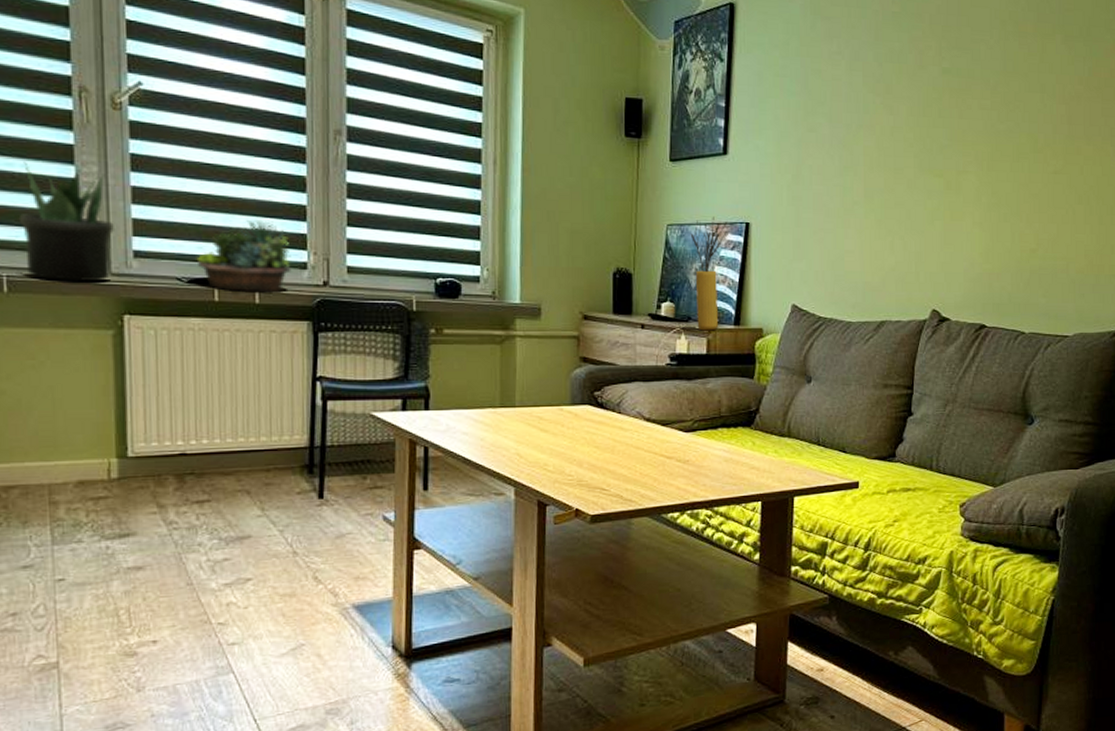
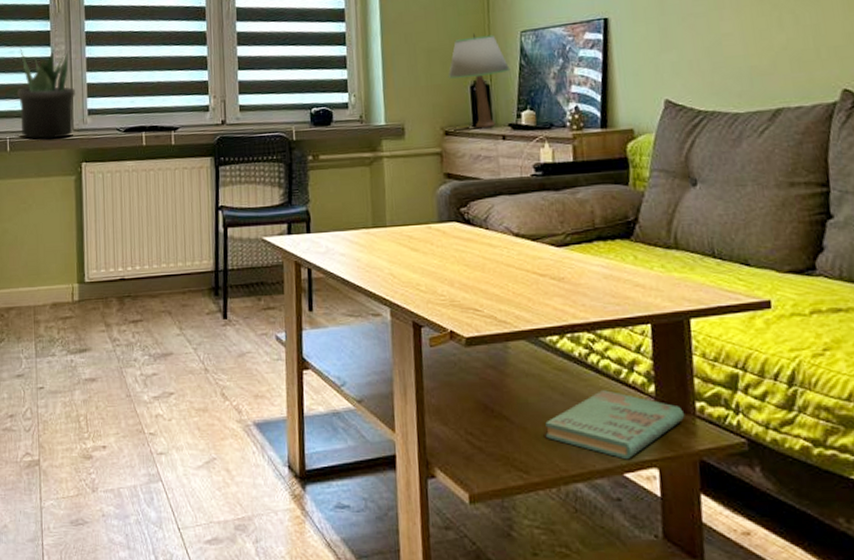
succulent planter: present [196,219,291,293] -> none [130,72,197,136]
table lamp: none [590,219,654,316] -> present [448,32,511,129]
book: none [660,559,782,618] -> present [545,390,685,460]
vase: present [690,216,728,331] -> none [545,16,585,138]

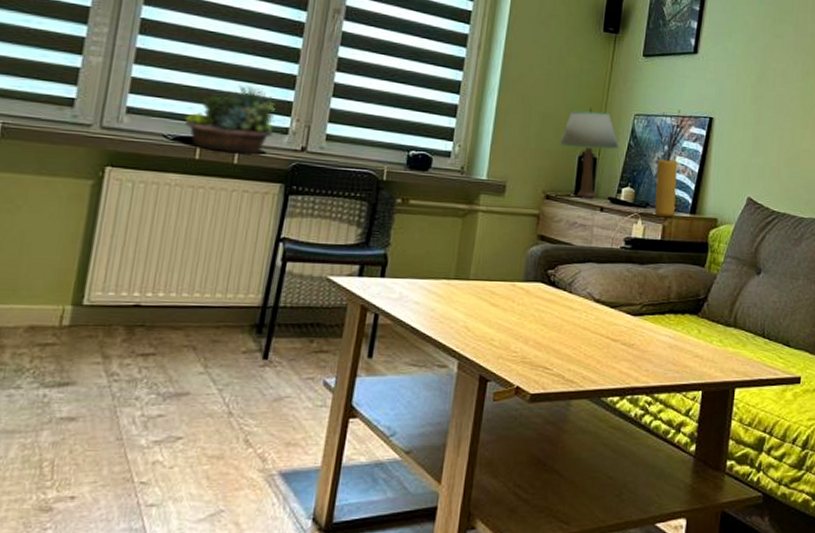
planter: present [16,49,76,140] -> none [23,19,114,135]
succulent planter: none [130,72,197,136] -> present [184,85,275,155]
vase: none [545,16,585,138] -> present [654,109,693,218]
book: present [545,390,685,460] -> none [590,448,717,511]

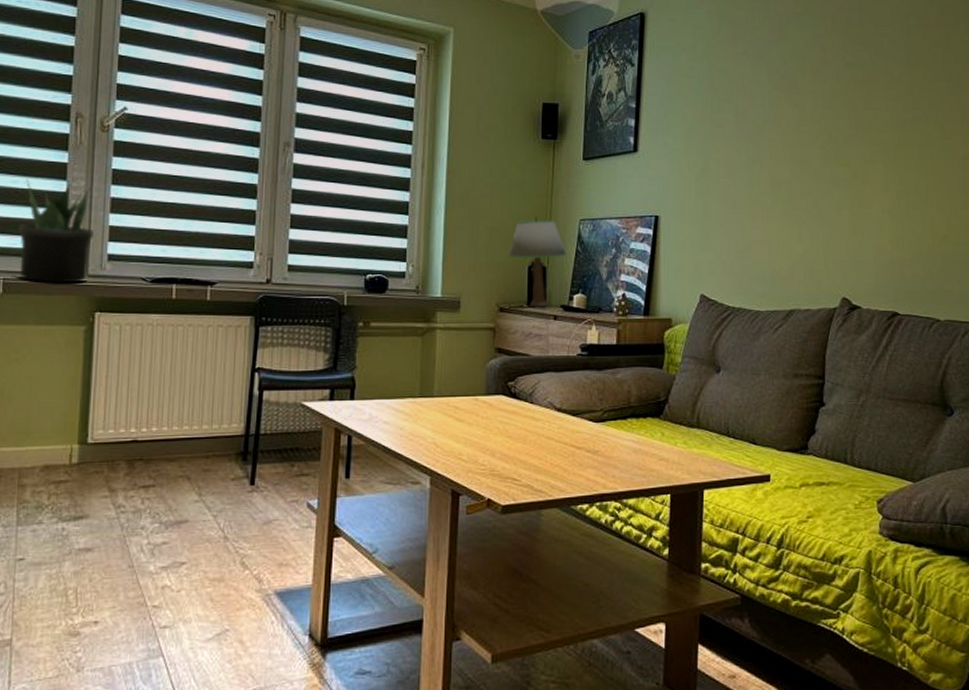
planter: none [23,19,114,135] -> present [17,179,95,284]
succulent planter: present [184,85,275,155] -> none [159,224,240,291]
vase: present [654,109,693,218] -> none [601,210,638,322]

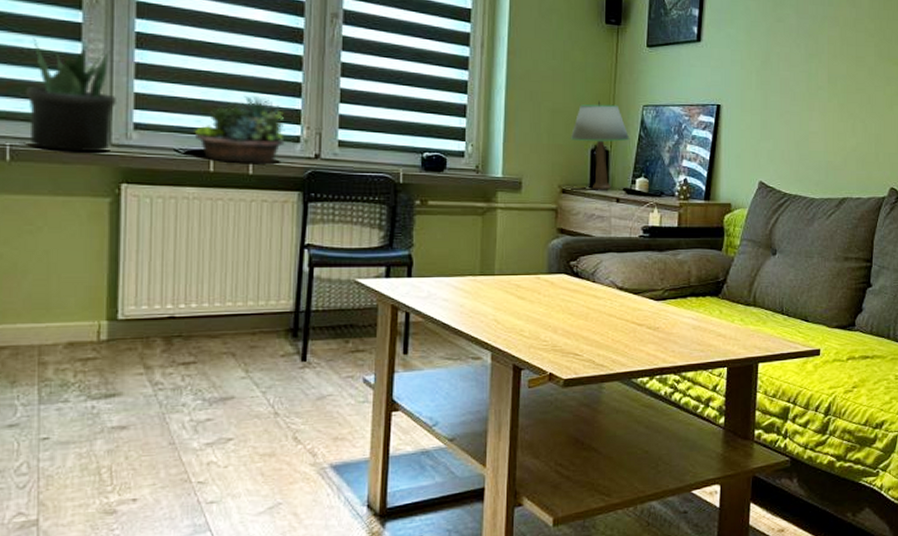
succulent planter: none [159,224,240,291] -> present [194,95,285,165]

